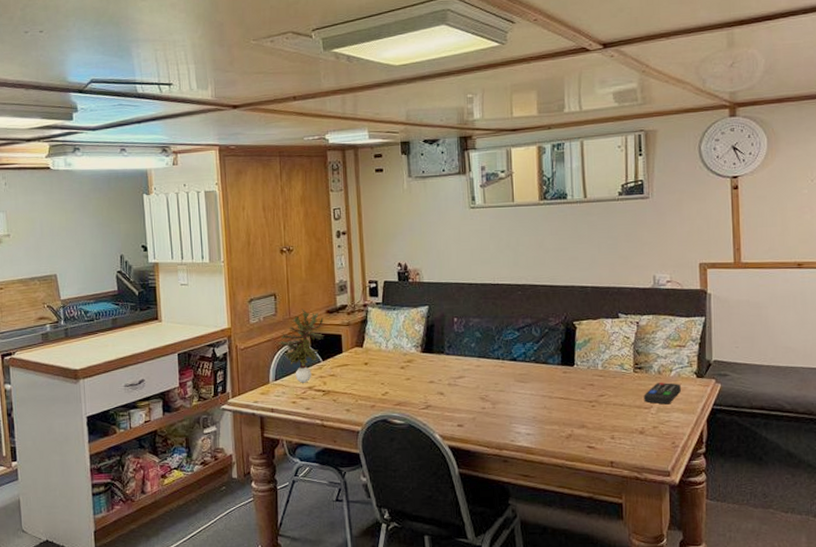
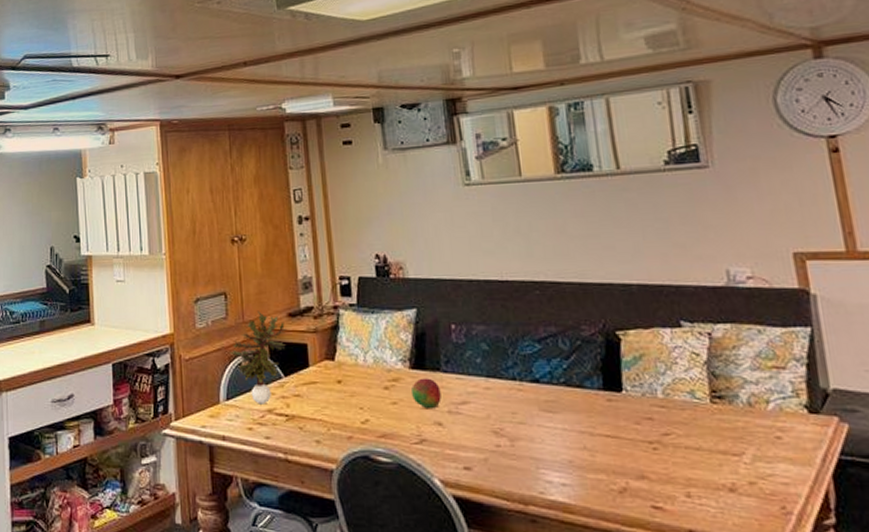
fruit: none [422,359,444,382] -> present [411,378,441,408]
remote control: present [644,381,681,405] -> none [729,417,786,451]

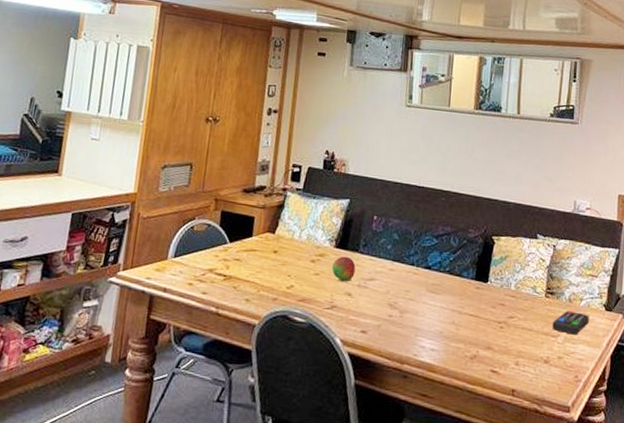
potted plant: present [230,311,286,404] -> none [185,183,239,264]
remote control: none [729,417,786,451] -> present [552,310,589,335]

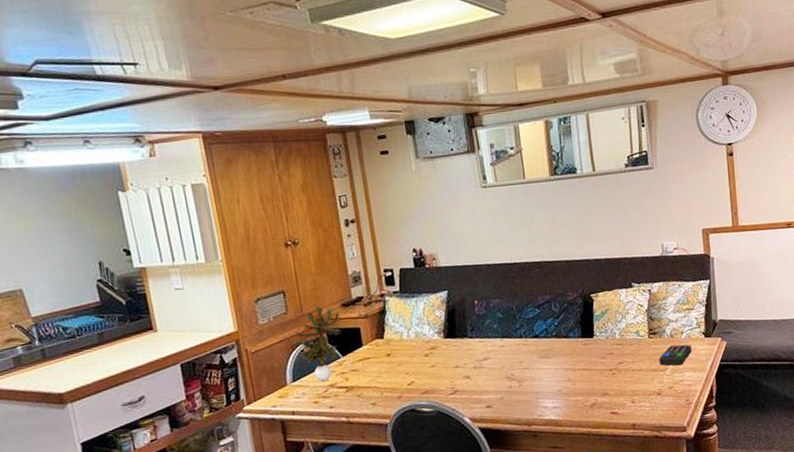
potted plant: none [185,183,239,264] -> present [293,304,342,382]
fruit: present [332,256,356,281] -> none [446,343,469,367]

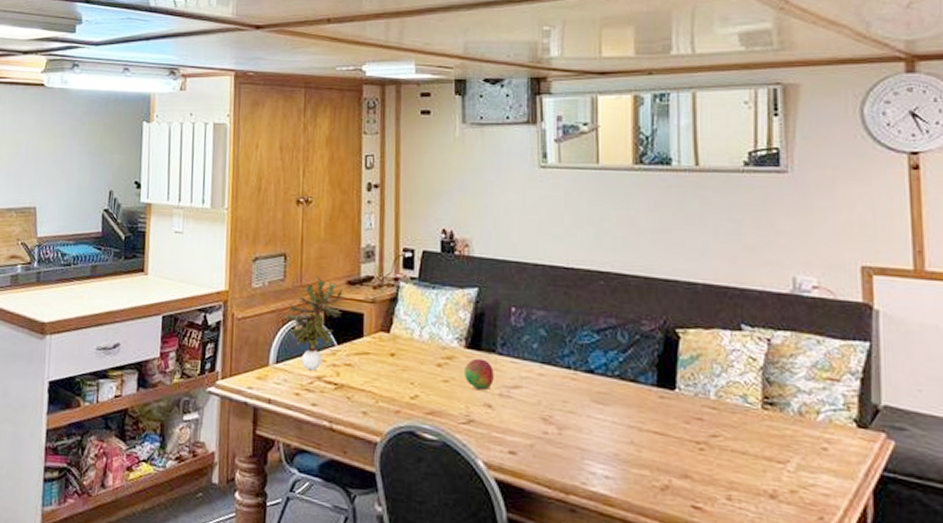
fruit: none [446,343,469,367] -> present [465,358,494,390]
remote control: present [659,344,692,366] -> none [776,426,833,461]

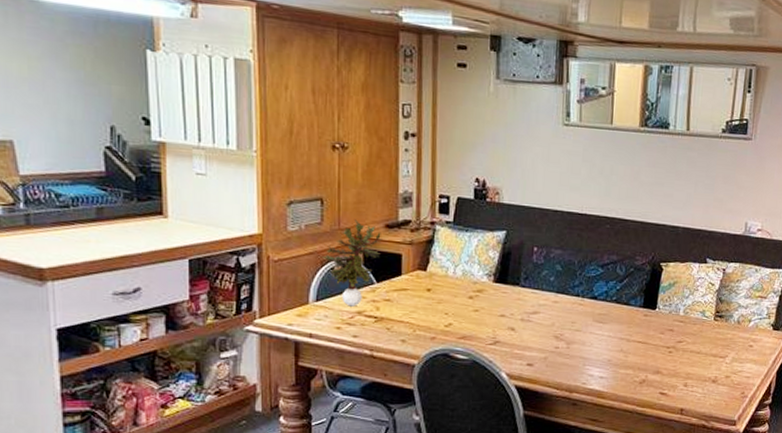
fruit: present [465,358,494,390] -> none [493,290,517,316]

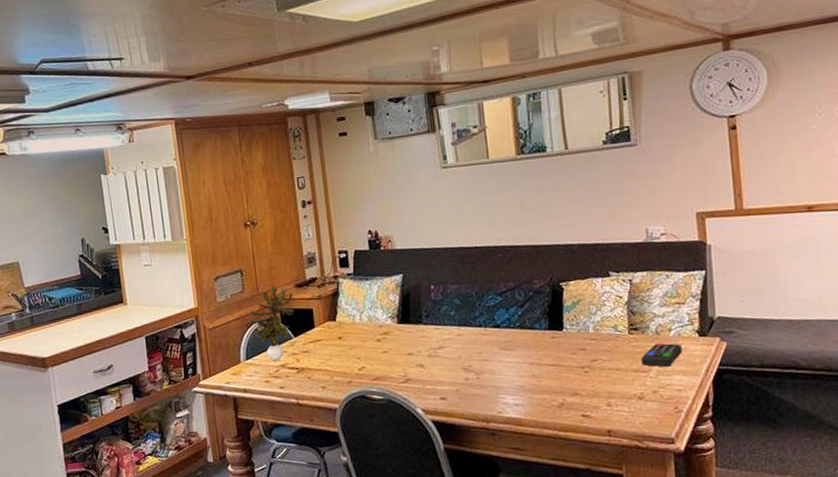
remote control: none [720,331,757,355] -> present [641,342,682,367]

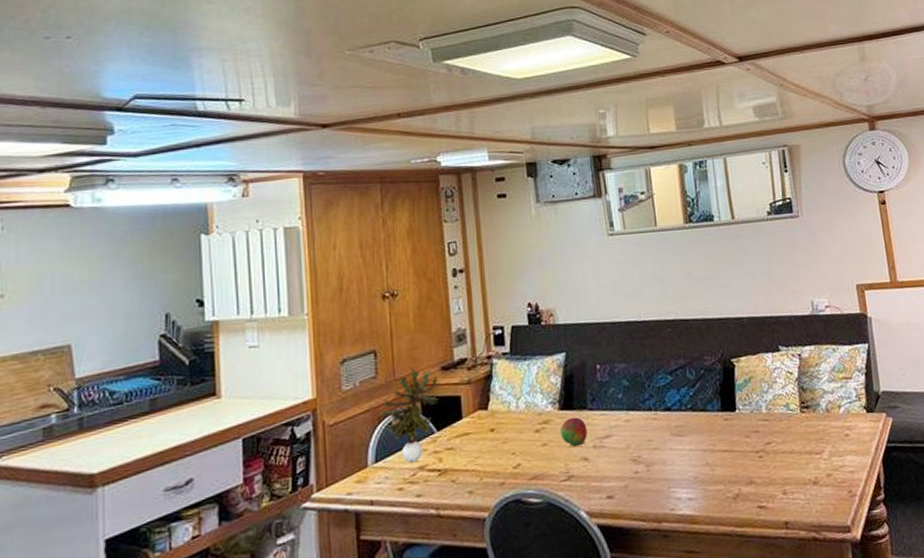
fruit: none [399,330,423,354] -> present [561,417,587,446]
remote control: present [641,342,682,367] -> none [813,420,852,447]

